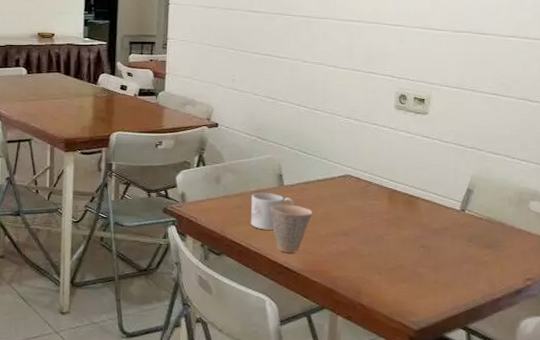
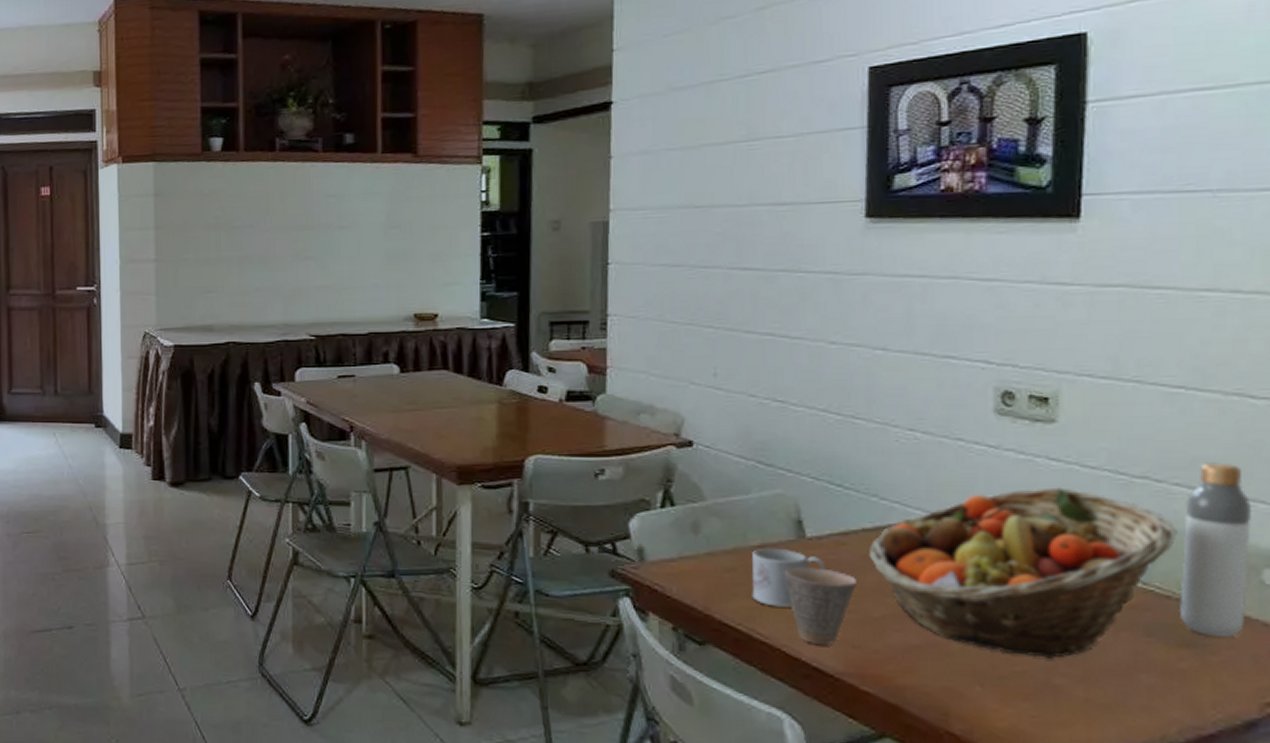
fruit basket: none [320,154,488,258] -> present [868,487,1178,660]
bottle: none [486,139,527,241] -> present [1178,462,1253,637]

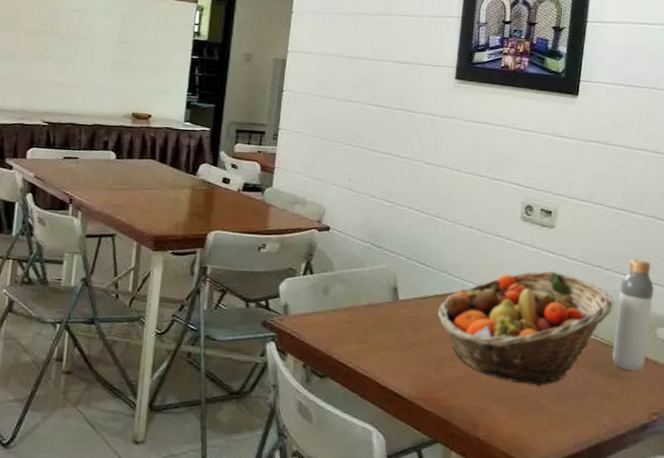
mug: present [751,549,826,607] -> none [359,307,410,350]
cup: present [784,567,858,646] -> none [382,321,429,378]

